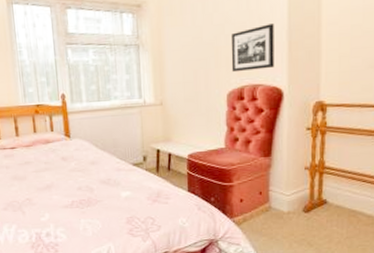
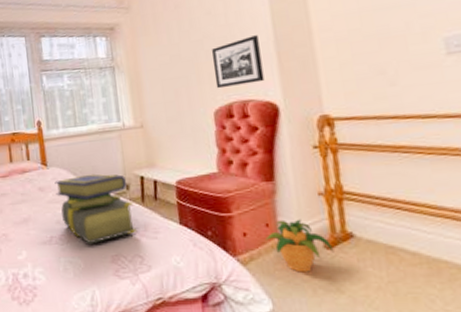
stack of books: none [77,146,151,208] -> present [54,174,138,245]
potted plant: none [258,188,310,231] -> present [265,219,334,273]

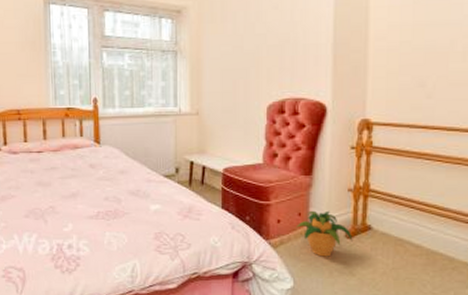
stack of books: present [54,174,138,245] -> none [106,155,182,221]
picture frame: present [211,35,265,89] -> none [273,36,319,85]

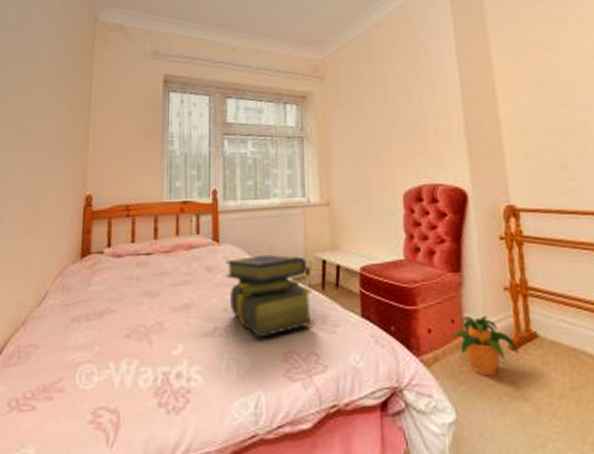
stack of books: none [106,155,182,221] -> present [225,254,315,338]

